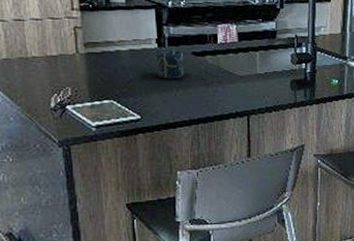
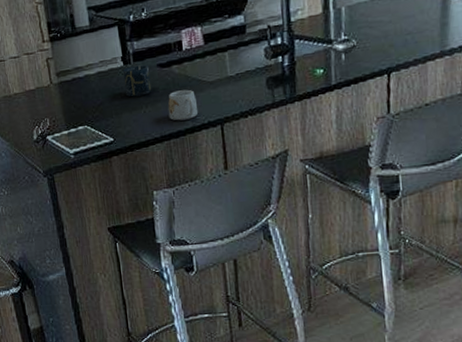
mug: none [198,79,228,108] -> present [167,89,199,121]

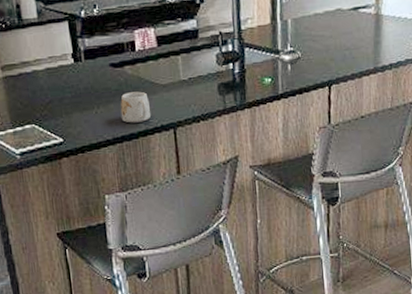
cup: present [122,64,152,97] -> none [73,63,104,97]

